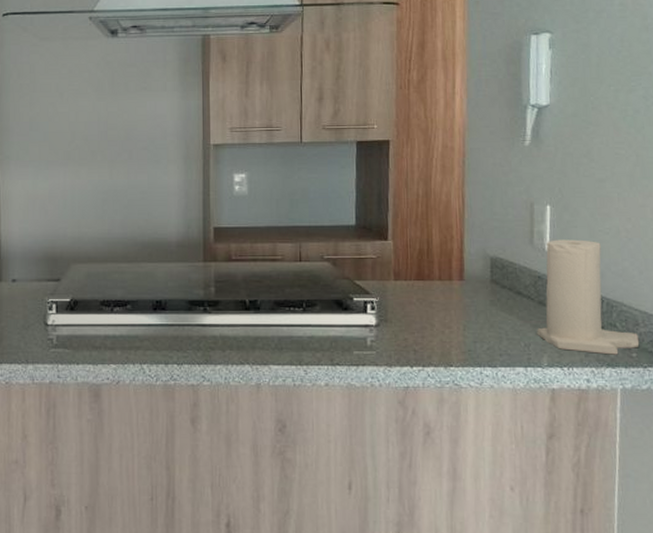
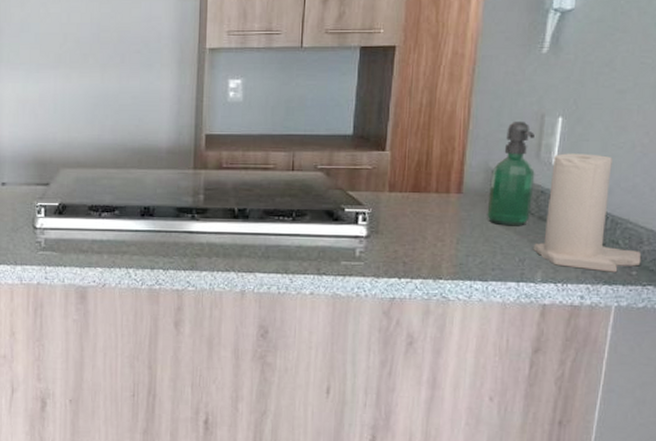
soap dispenser: none [489,209,531,312] -> present [487,120,535,226]

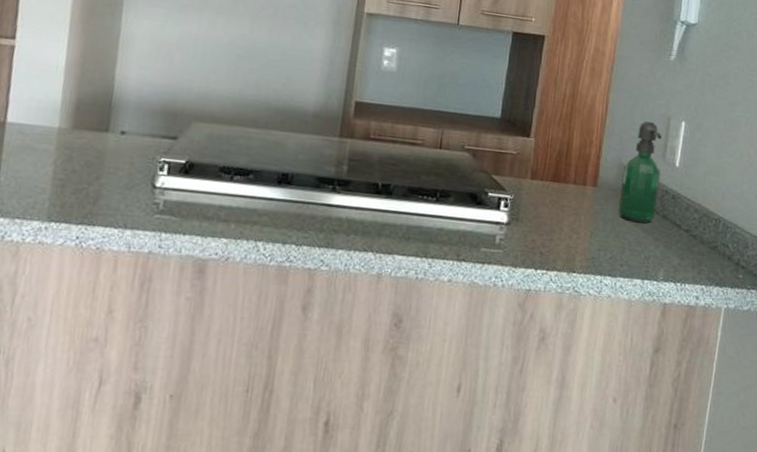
paper towel: present [533,153,642,274] -> none [657,156,747,276]

